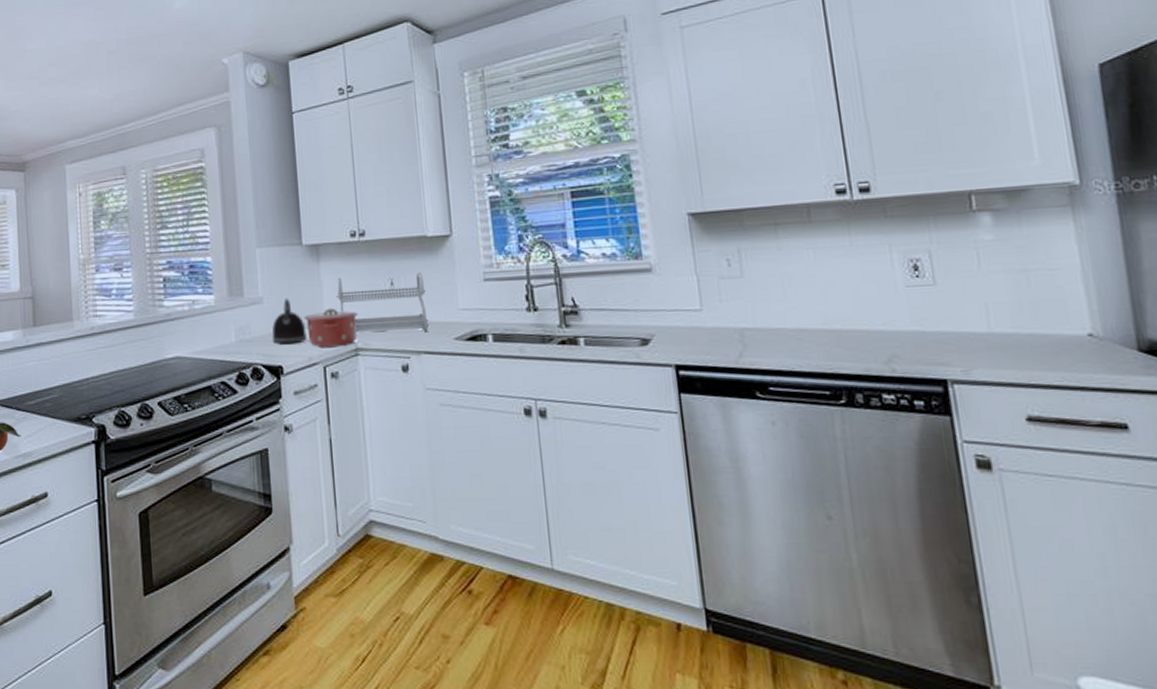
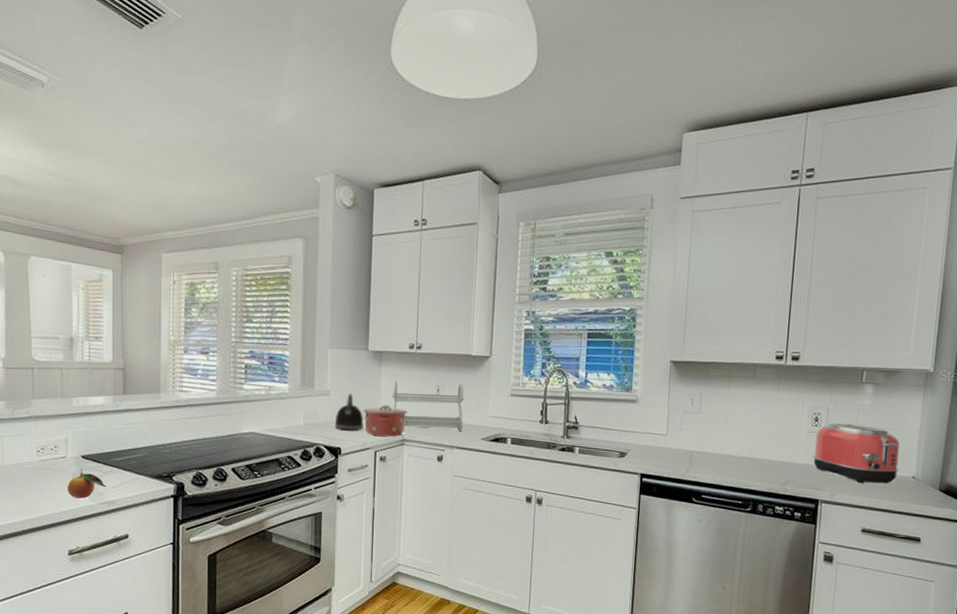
toaster: none [920,268,1065,350] -> present [812,422,900,484]

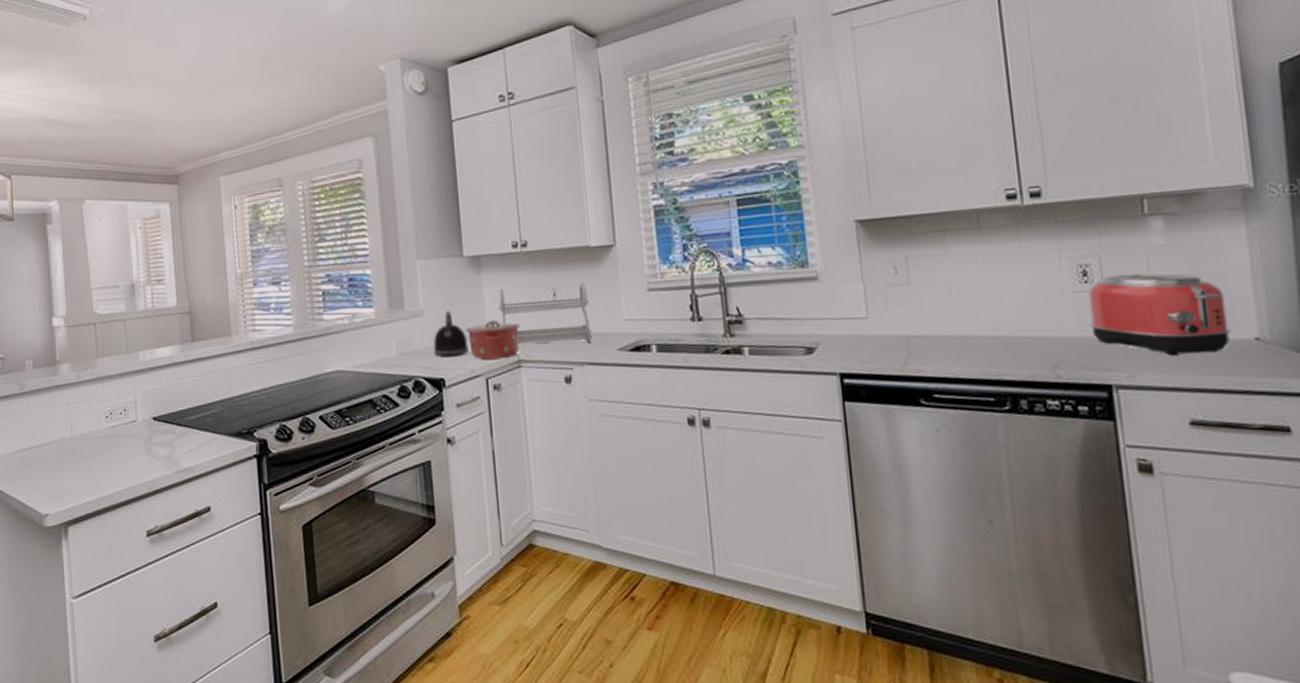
fruit: present [67,468,107,499] -> none [140,432,182,469]

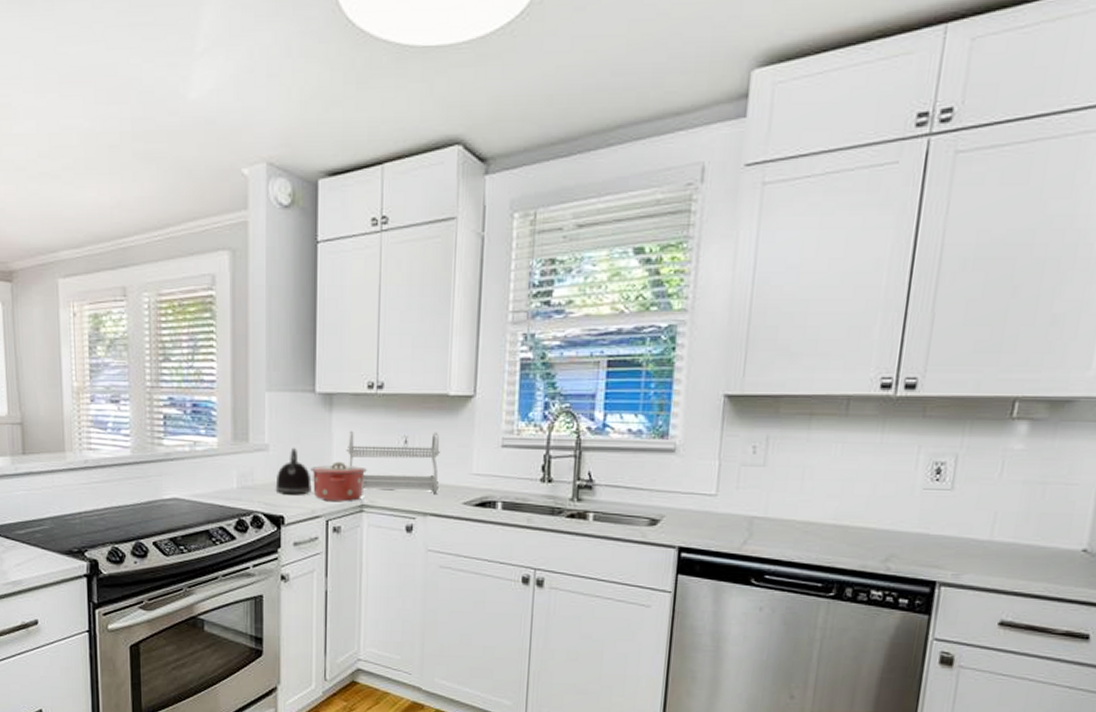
toaster: present [1088,272,1232,355] -> none [930,475,1067,560]

